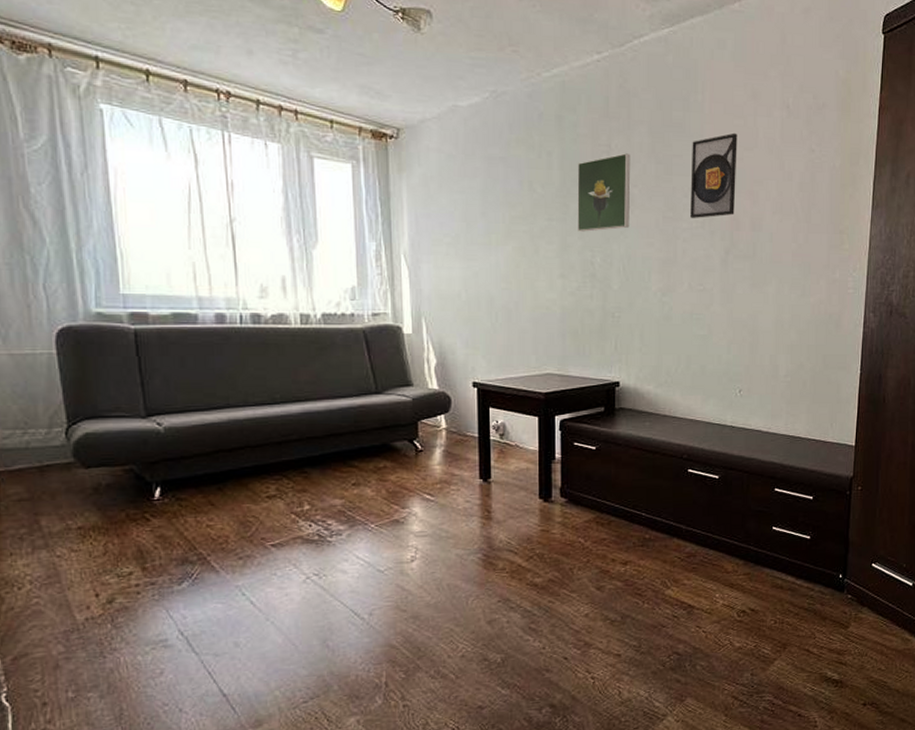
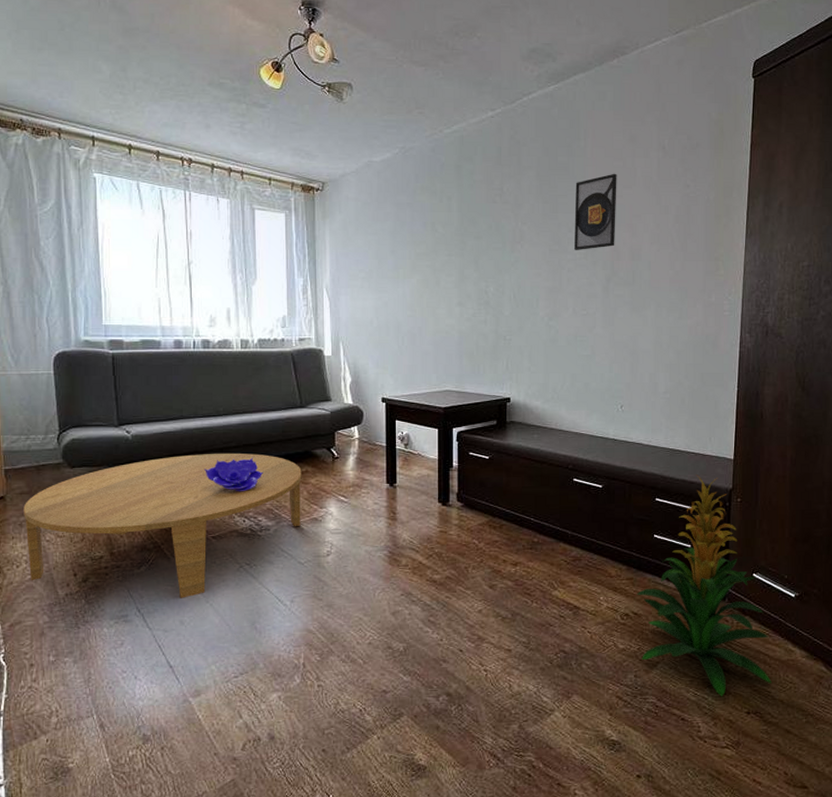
coffee table: none [23,447,379,617] -> present [23,452,302,598]
decorative bowl: none [259,452,333,493] -> present [205,457,264,492]
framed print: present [577,153,631,232] -> none [473,195,521,265]
indoor plant: none [754,463,888,691] -> present [637,475,772,697]

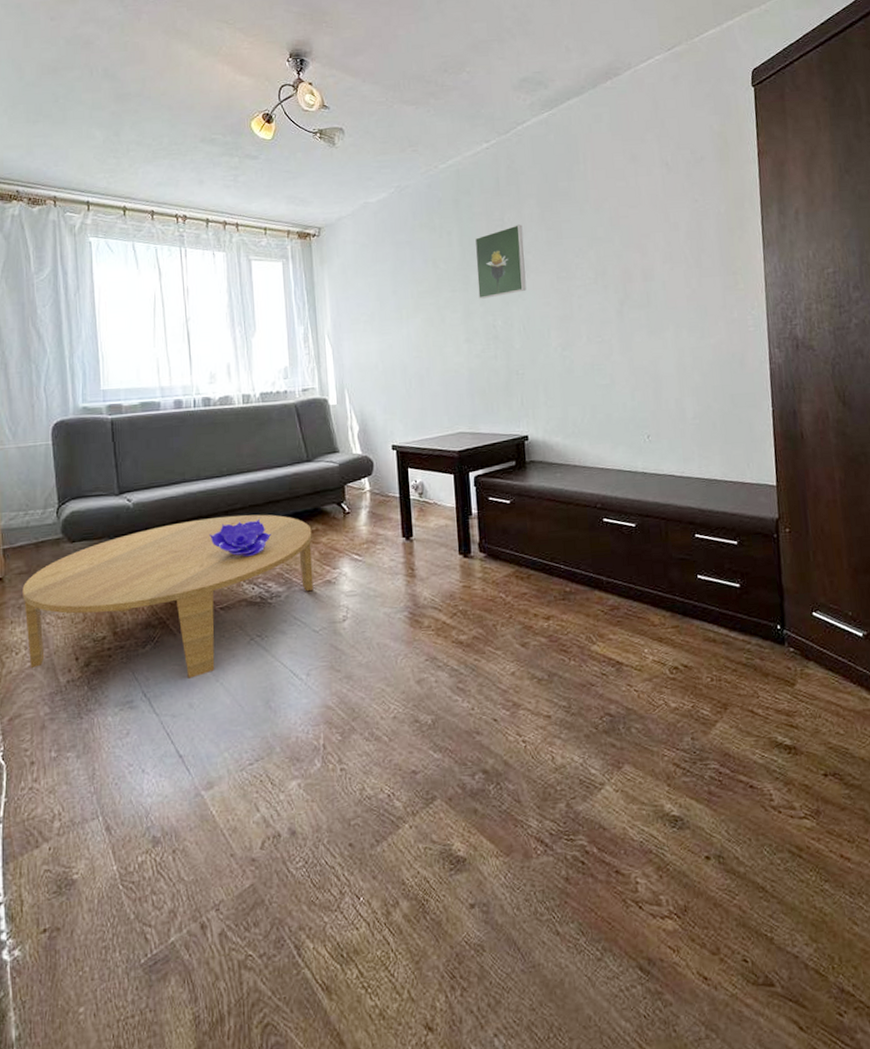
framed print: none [473,195,521,265] -> present [474,224,527,299]
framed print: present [574,173,617,250] -> none [578,194,625,276]
indoor plant: present [637,475,772,697] -> none [685,505,848,758]

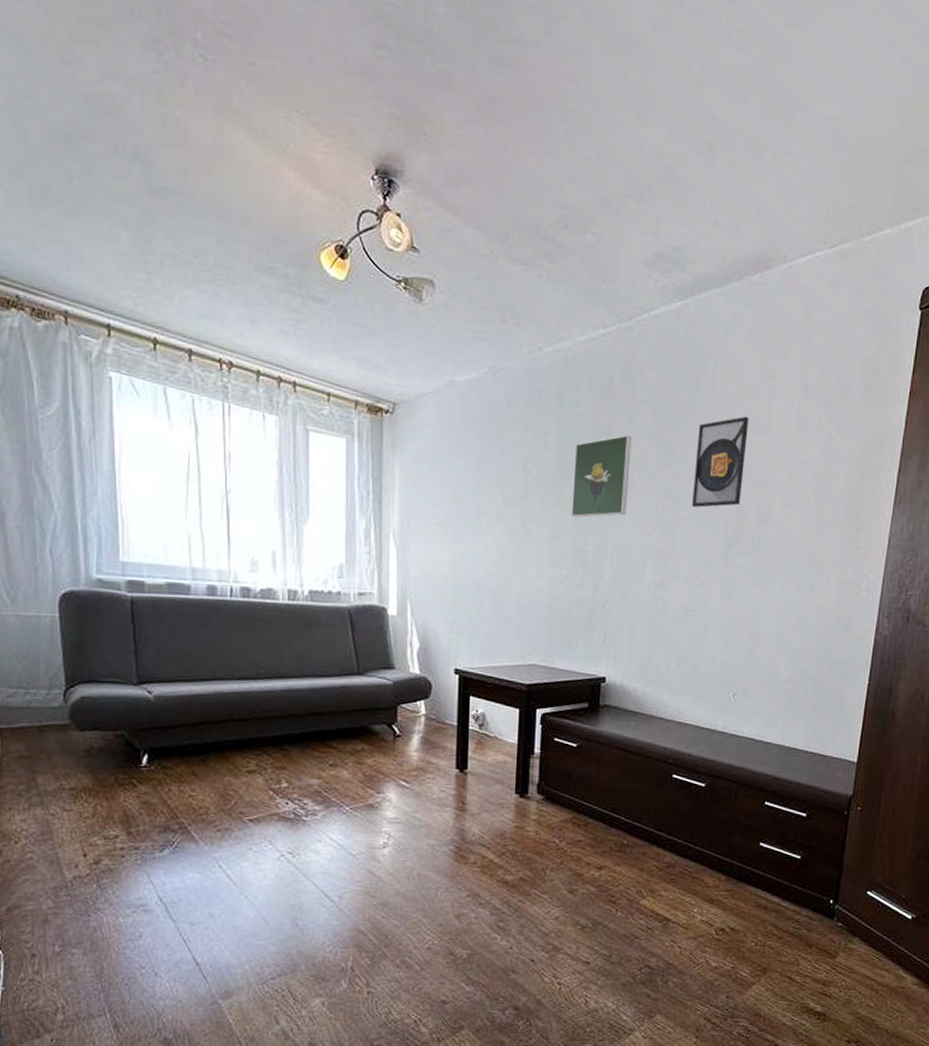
coffee table: present [22,514,314,679] -> none [22,722,357,888]
decorative bowl: present [210,518,272,557] -> none [241,730,312,770]
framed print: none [578,194,625,276] -> present [692,416,749,508]

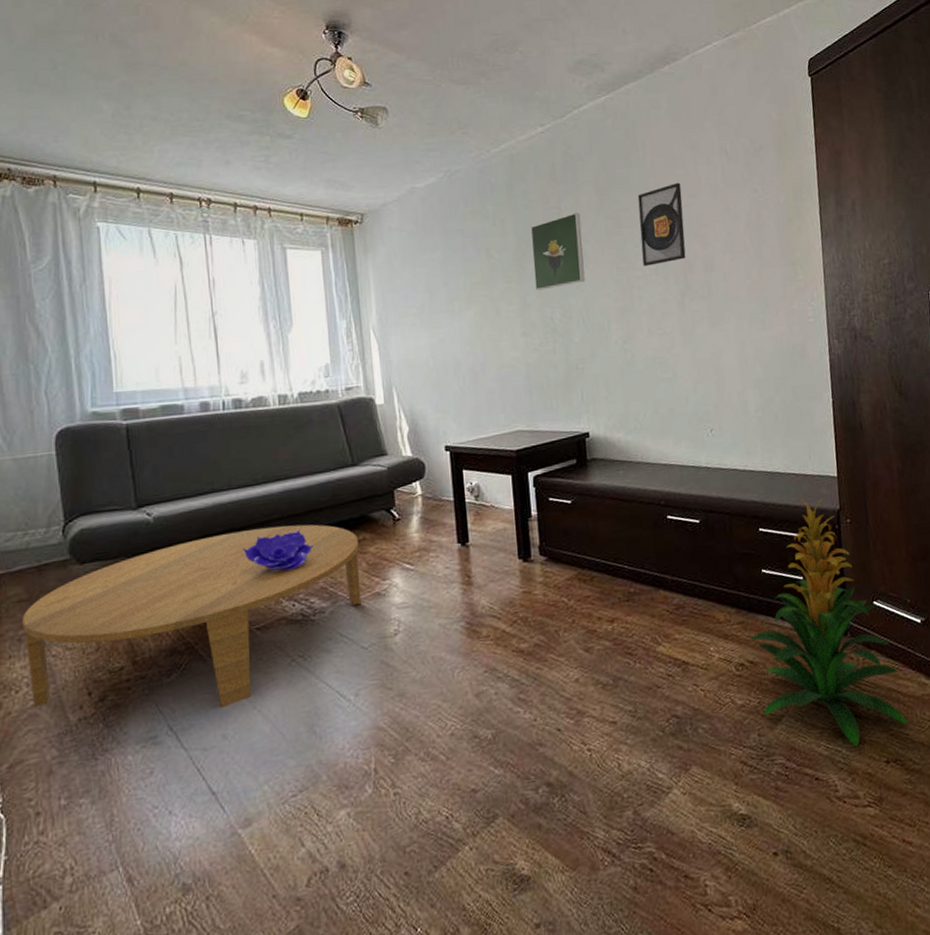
coffee table: none [22,722,357,888] -> present [22,524,362,708]
decorative bowl: none [241,730,312,770] -> present [243,529,314,572]
indoor plant: none [736,777,879,1024] -> present [750,497,909,748]

